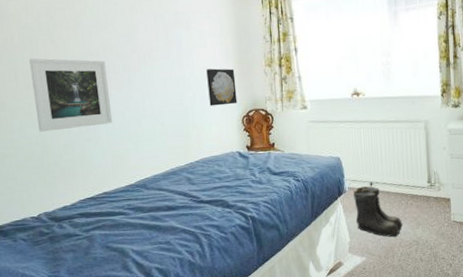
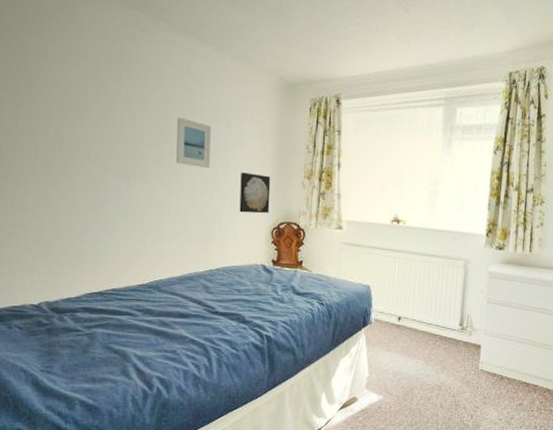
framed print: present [29,58,113,132] -> none [52,135,134,216]
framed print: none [140,26,178,70] -> present [176,117,211,168]
boots: present [353,185,403,237] -> none [377,319,427,379]

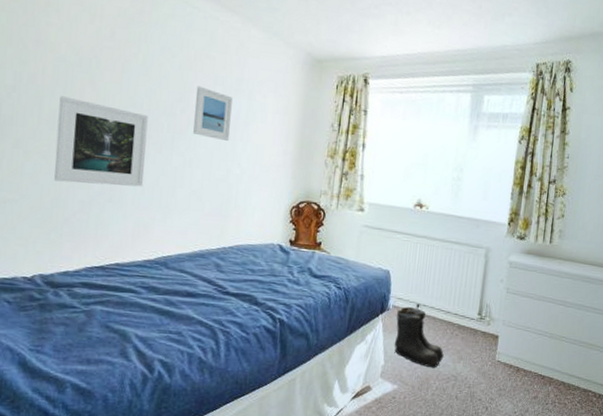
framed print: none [52,135,134,216] -> present [54,96,148,187]
wall art: present [239,172,271,214] -> none [257,147,293,192]
boots: none [377,319,427,379] -> present [394,306,444,368]

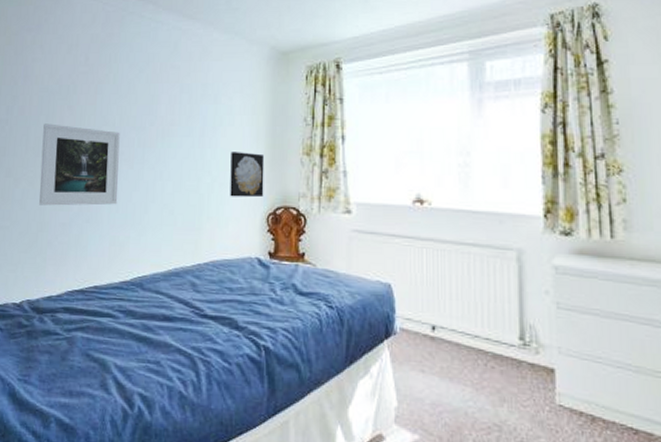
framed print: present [193,86,233,141] -> none [162,97,199,149]
wall art: none [257,147,293,192] -> present [230,152,265,198]
boots: present [394,306,444,368] -> none [407,329,478,413]

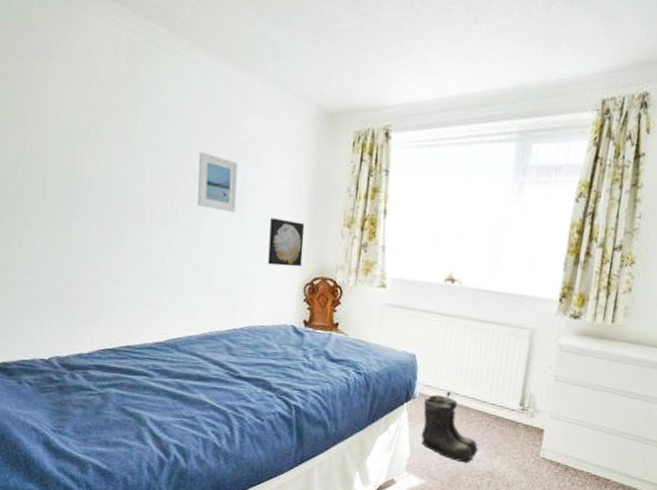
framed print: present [39,123,120,206] -> none [62,170,151,266]
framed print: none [162,97,199,149] -> present [197,152,238,212]
boots: none [407,329,478,413] -> present [421,394,478,463]

